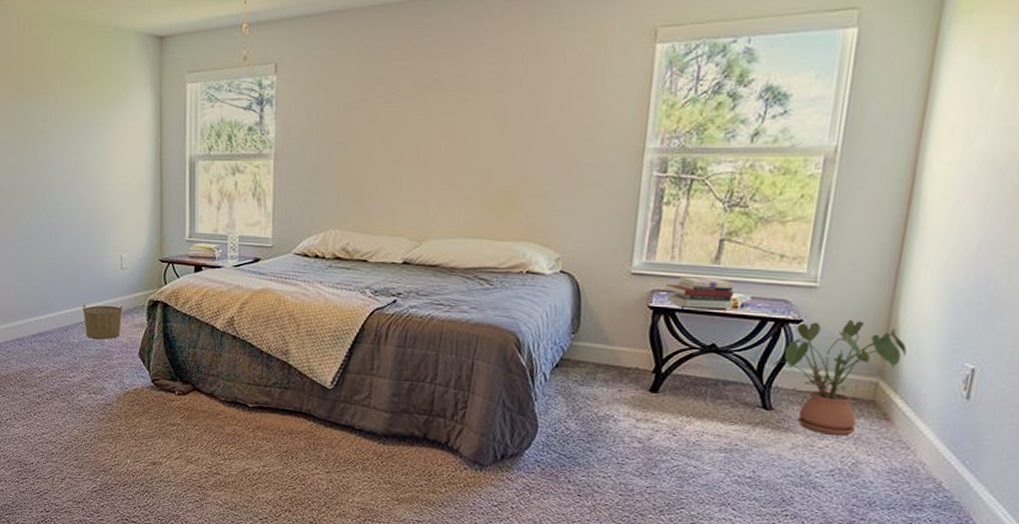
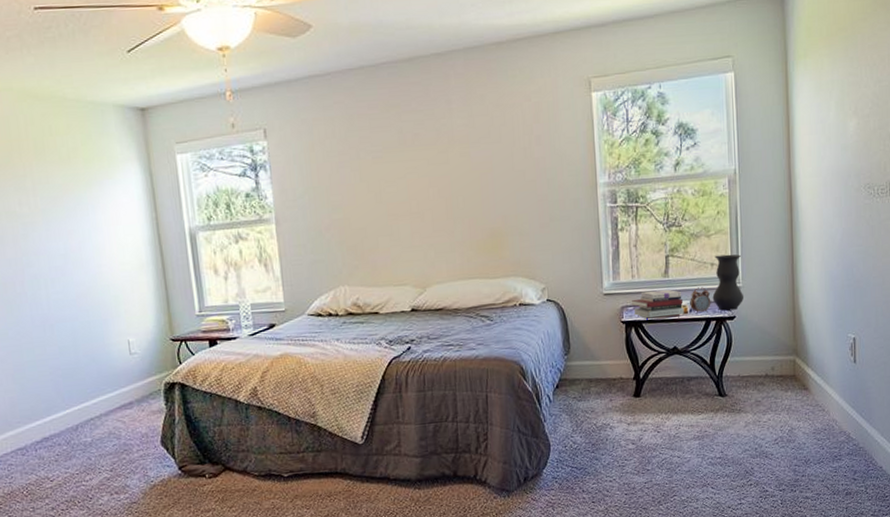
basket: present [83,304,123,339] -> none [91,393,138,434]
alarm clock: none [742,280,773,311] -> present [690,287,711,314]
house plant: present [771,319,907,436] -> none [720,310,809,410]
vase: none [774,246,826,313] -> present [712,254,744,311]

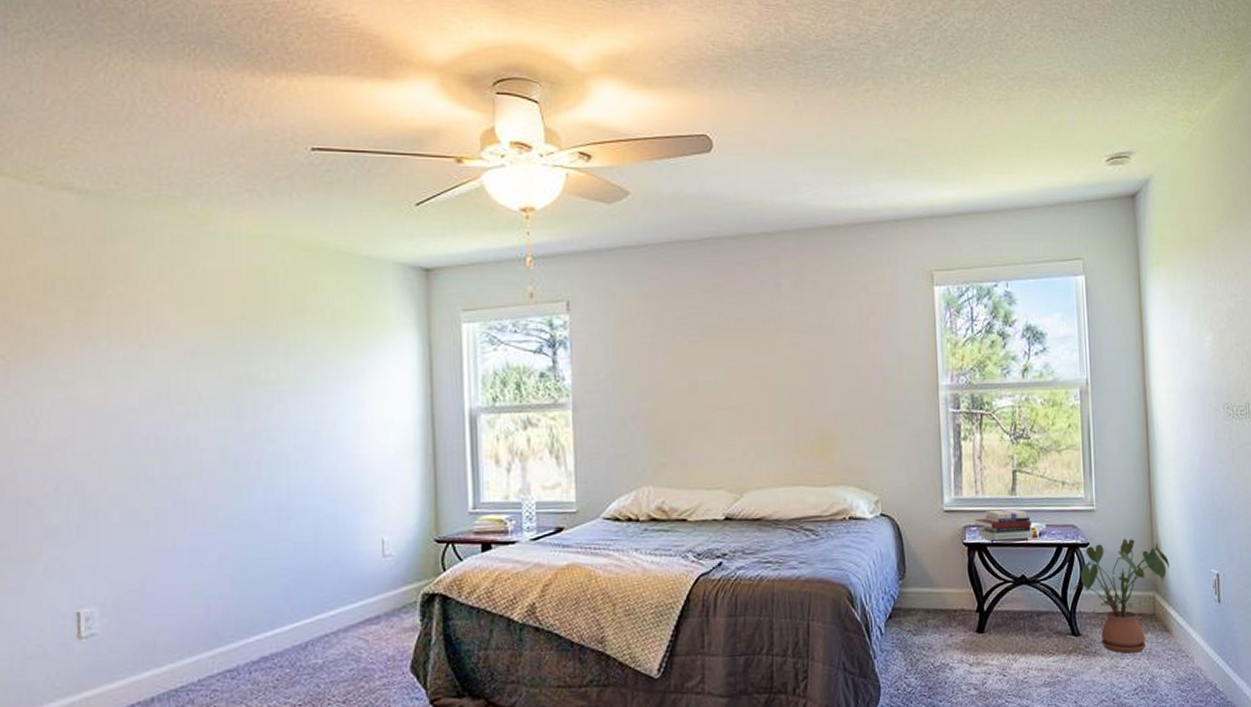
alarm clock: present [690,287,711,314] -> none [1039,508,1063,538]
vase: present [712,254,744,311] -> none [1064,472,1099,537]
house plant: none [720,310,809,410] -> present [1072,538,1169,654]

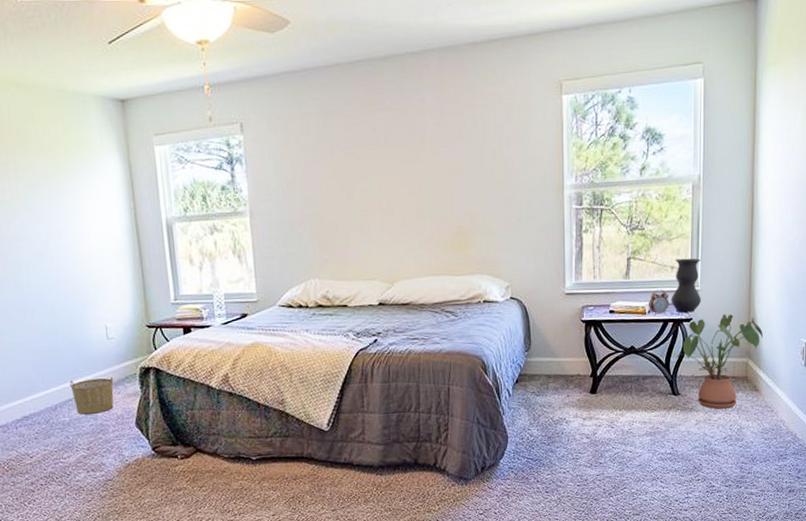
basket: none [328,605,387,655] -> present [70,376,114,415]
books: present [975,508,1033,542] -> none [592,290,643,319]
alarm clock: none [1039,508,1063,538] -> present [649,289,669,315]
vase: none [1064,472,1099,537] -> present [671,258,702,313]

